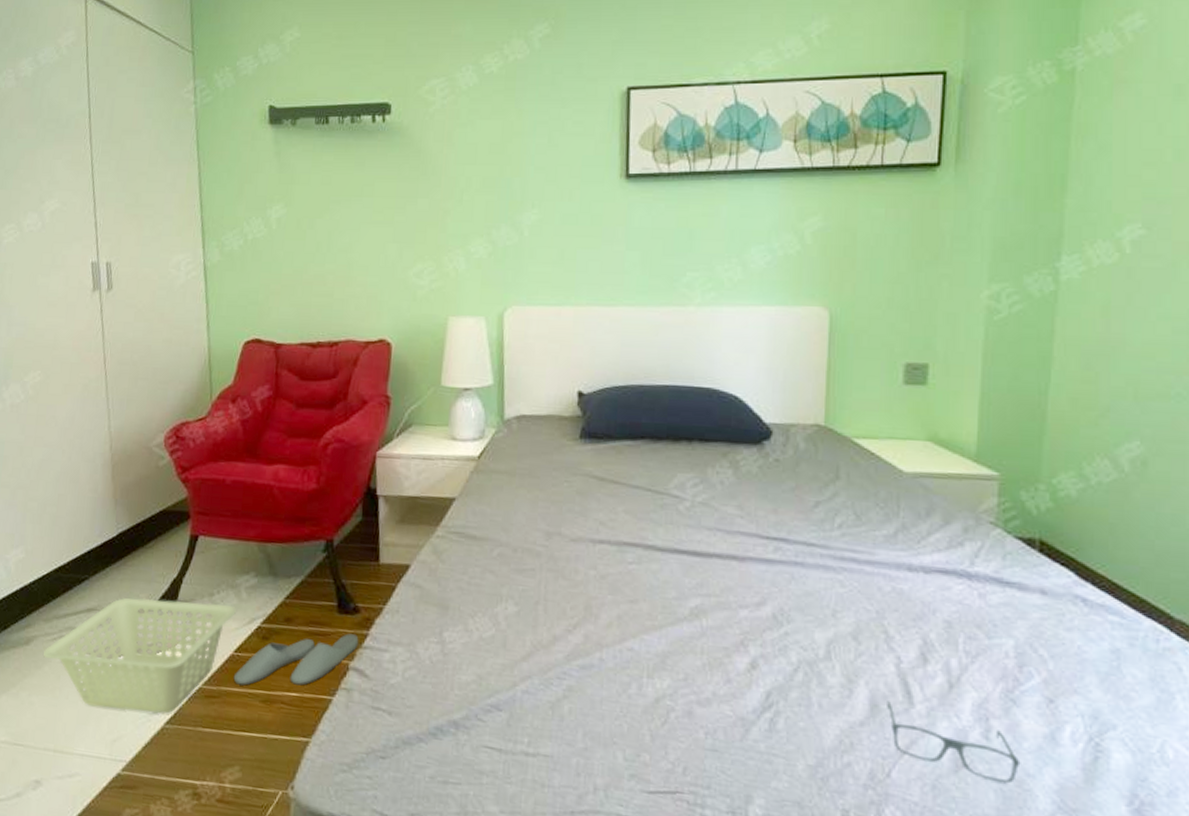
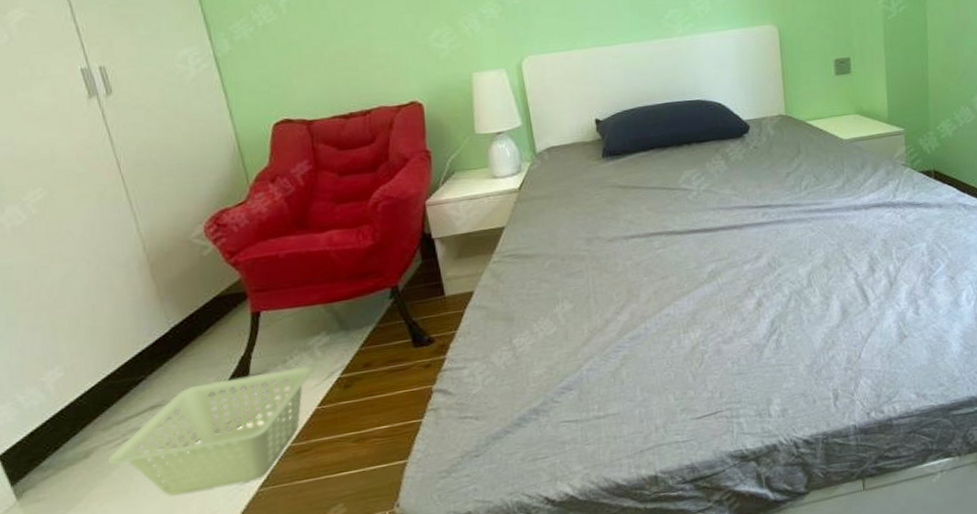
slippers: present [233,633,359,686] -> none [321,361,438,434]
eyeglasses: present [887,701,1021,784] -> none [852,305,939,342]

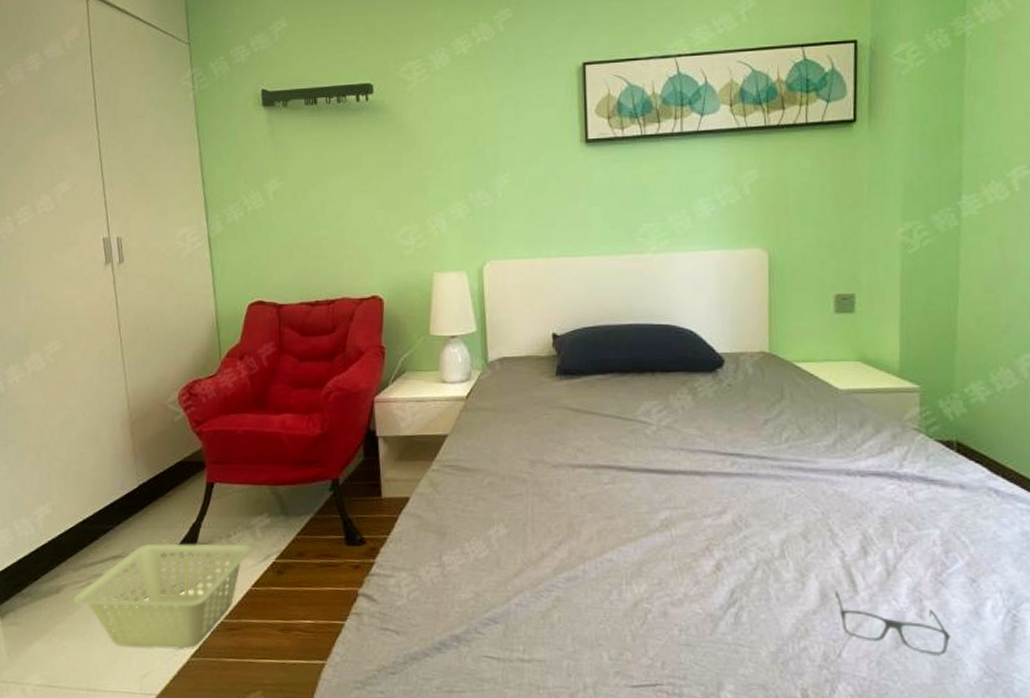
eyeglasses: none [852,305,939,342] -> present [835,590,951,656]

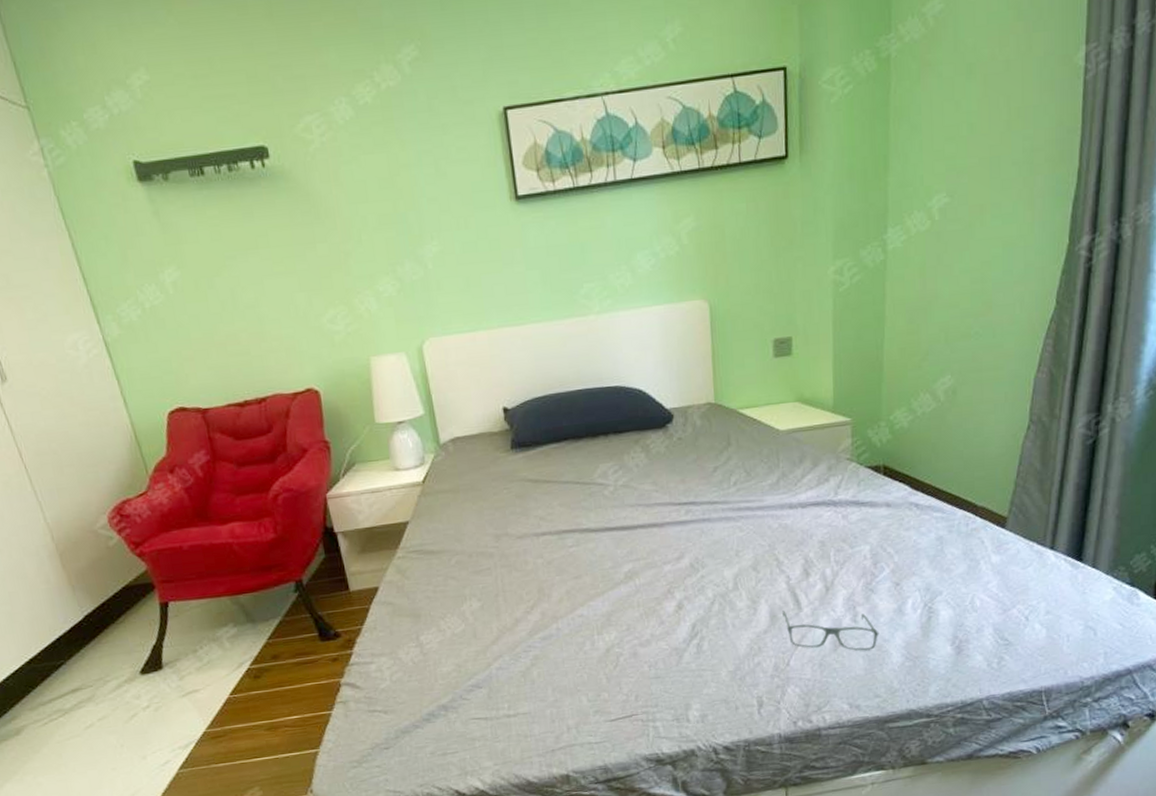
laundry basket: present [72,543,253,649] -> none [37,656,224,772]

